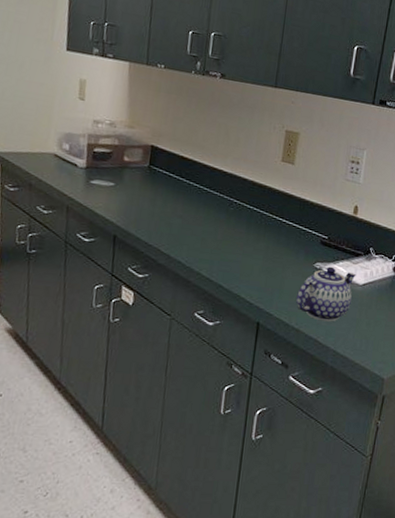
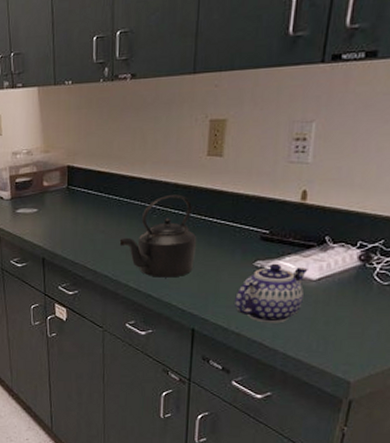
kettle: none [195,190,268,271] -> present [119,194,197,278]

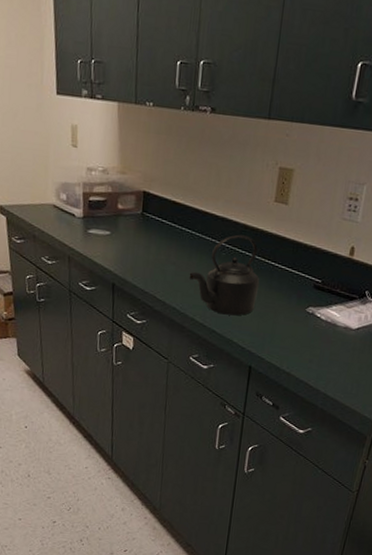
teapot: present [235,263,308,323] -> none [287,311,350,366]

